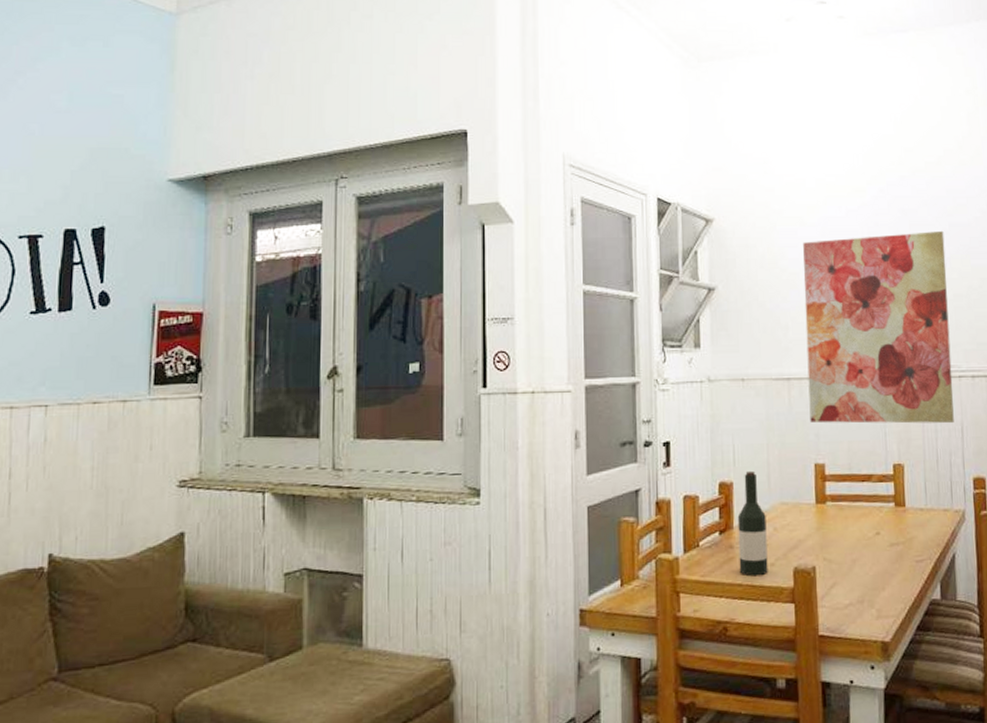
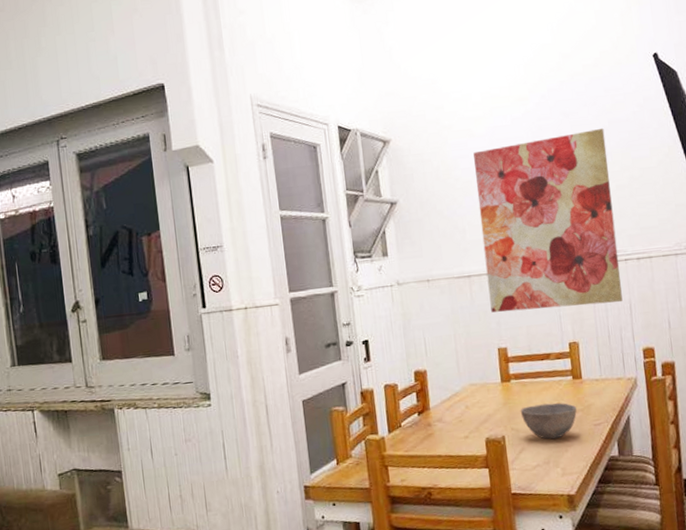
wine bottle: present [737,470,768,576] -> none [433,359,463,448]
bowl: none [834,532,898,575] -> present [520,403,577,440]

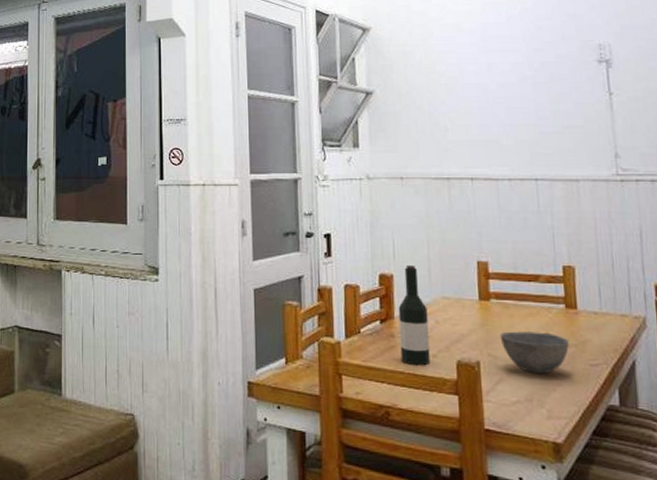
wine bottle: none [433,359,463,448] -> present [398,264,430,366]
wall art: present [473,128,623,313] -> none [461,33,631,228]

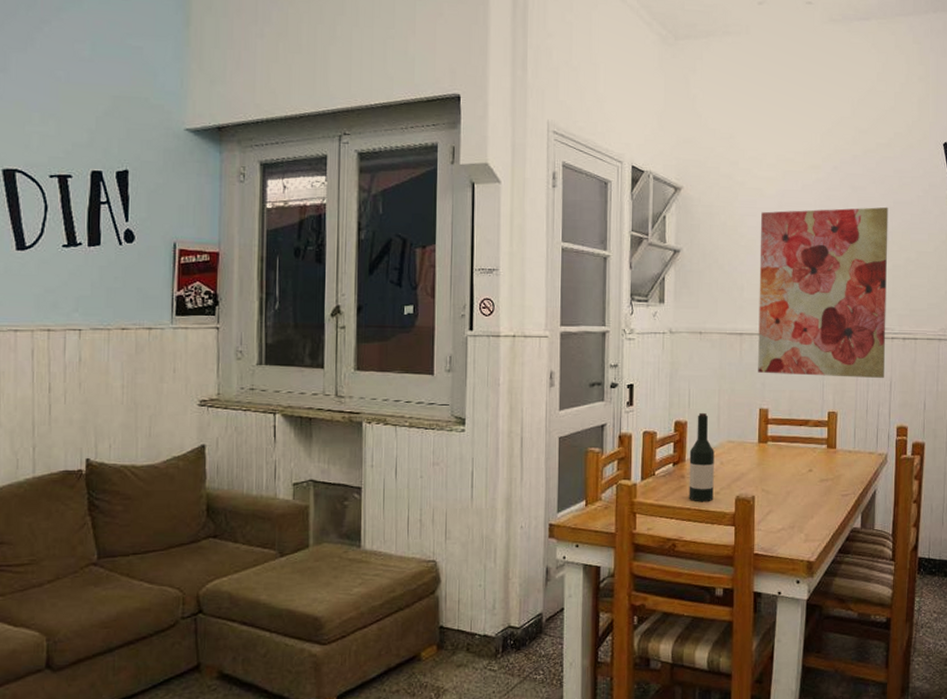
wall art: none [461,33,631,228] -> present [758,206,889,379]
bowl: present [500,331,570,375] -> none [773,469,828,505]

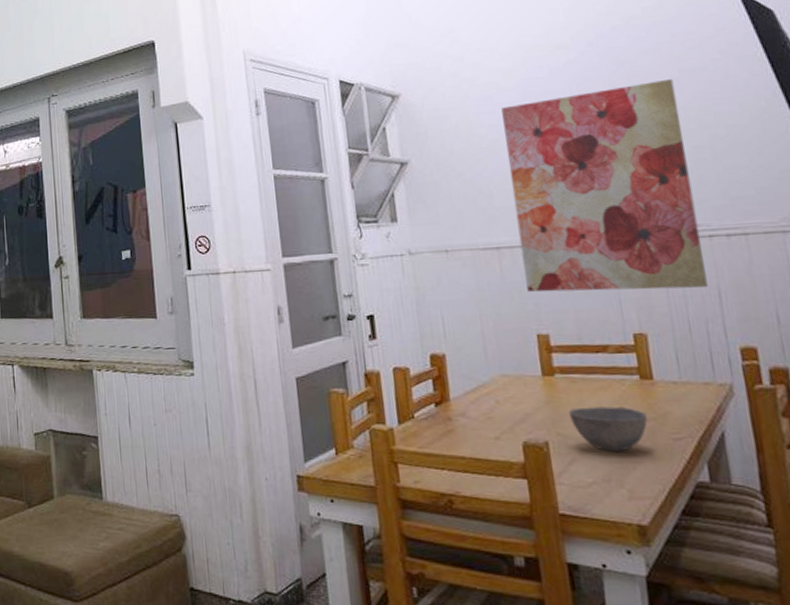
wine bottle: present [689,412,714,502] -> none [453,342,494,450]
bowl: none [773,469,828,505] -> present [568,406,648,452]

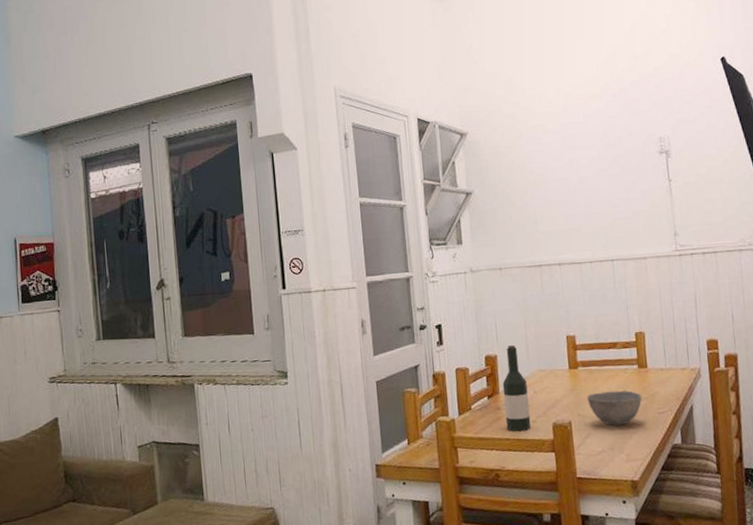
wine bottle: none [453,342,494,450] -> present [502,344,531,432]
wall art: present [501,78,708,292] -> none [547,127,688,301]

